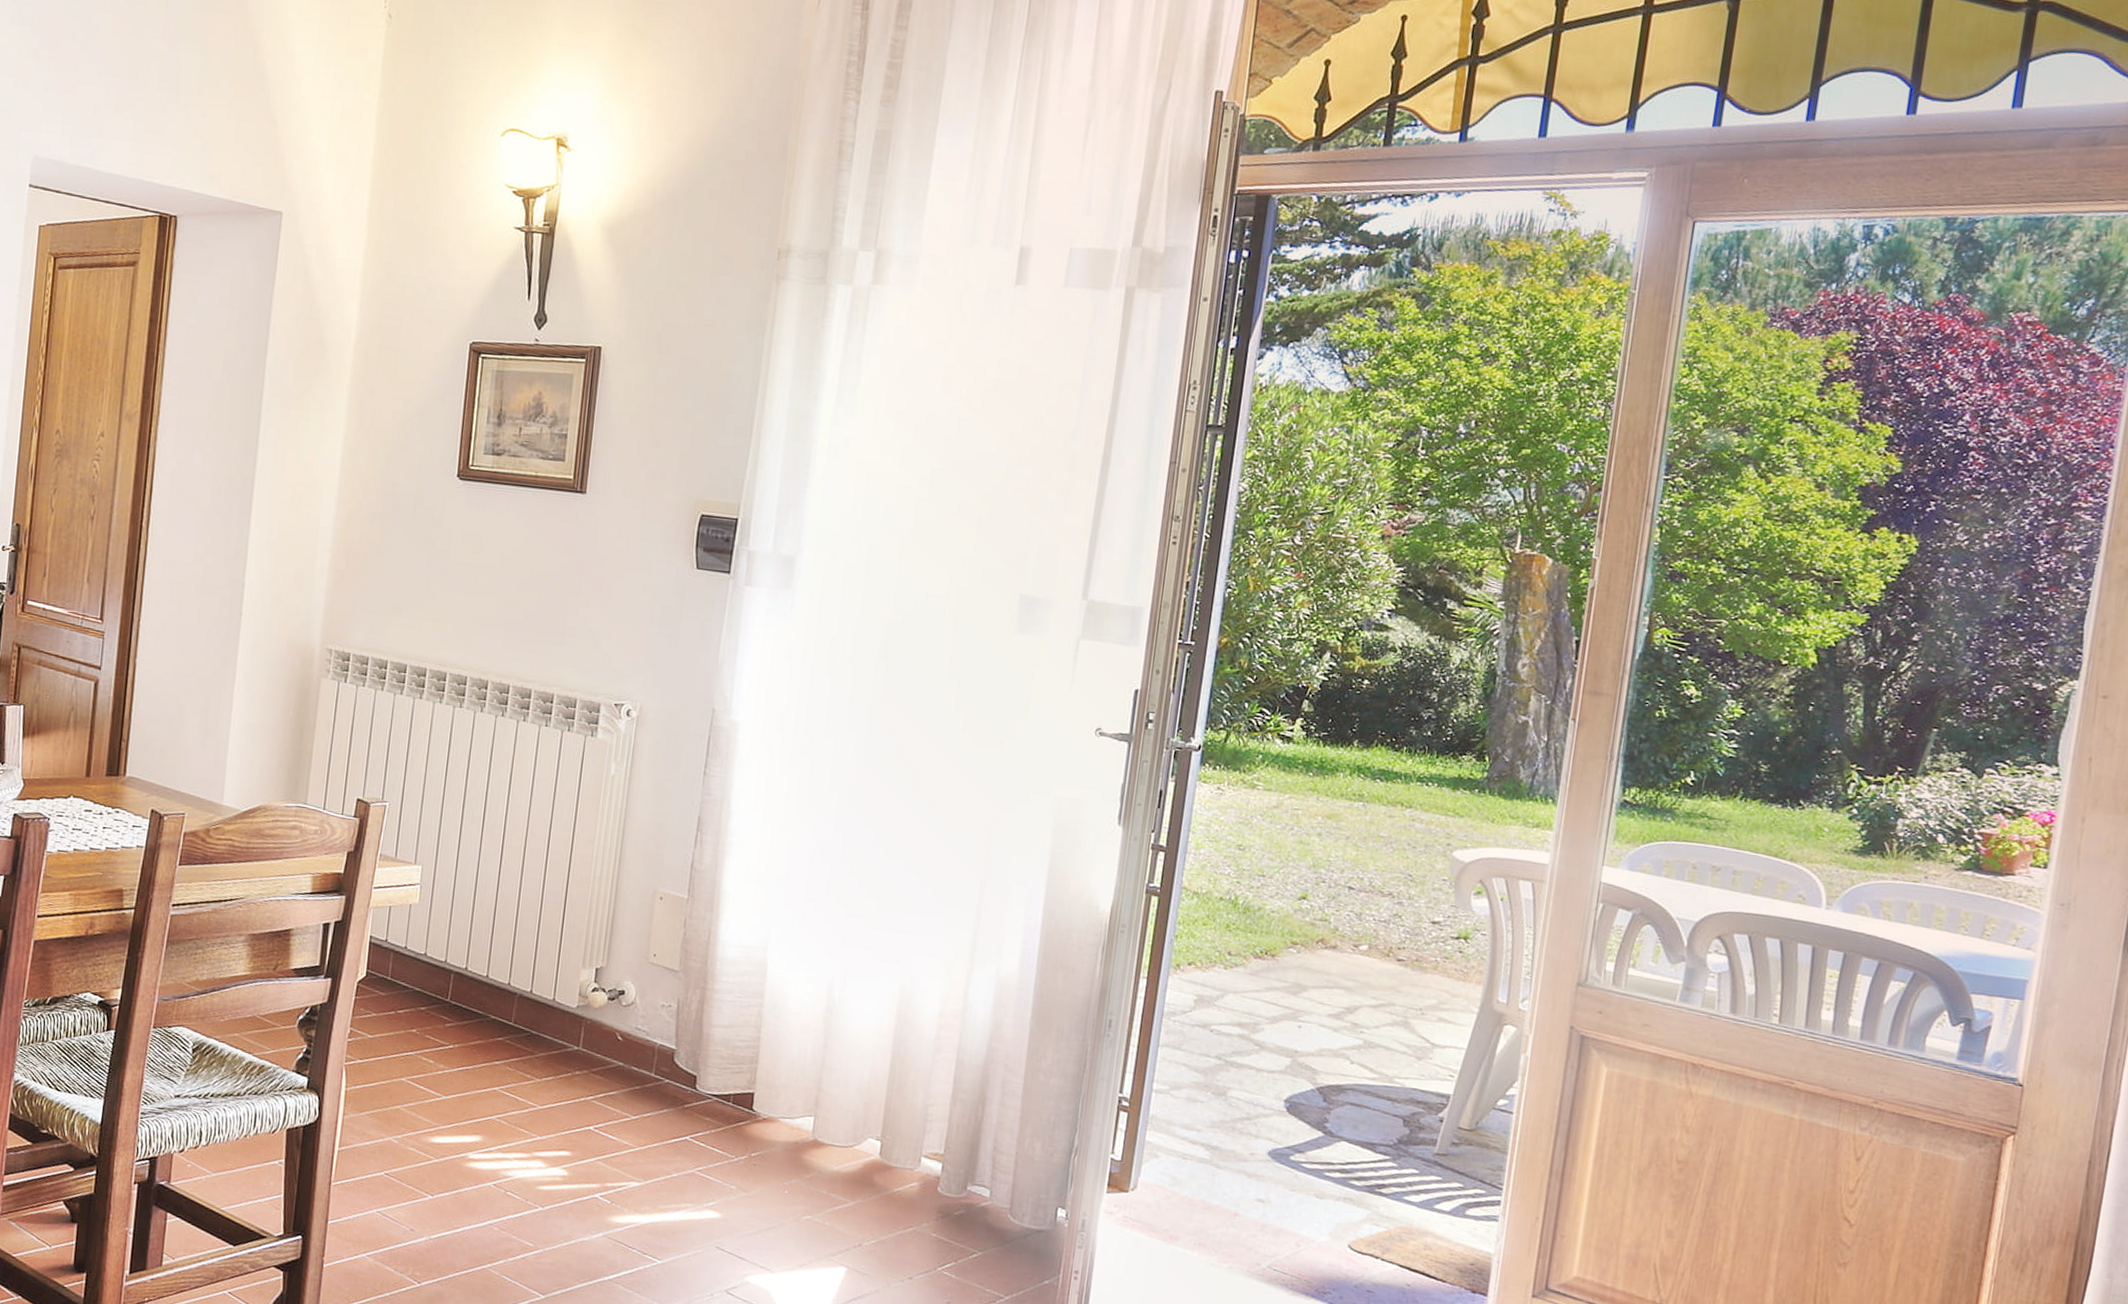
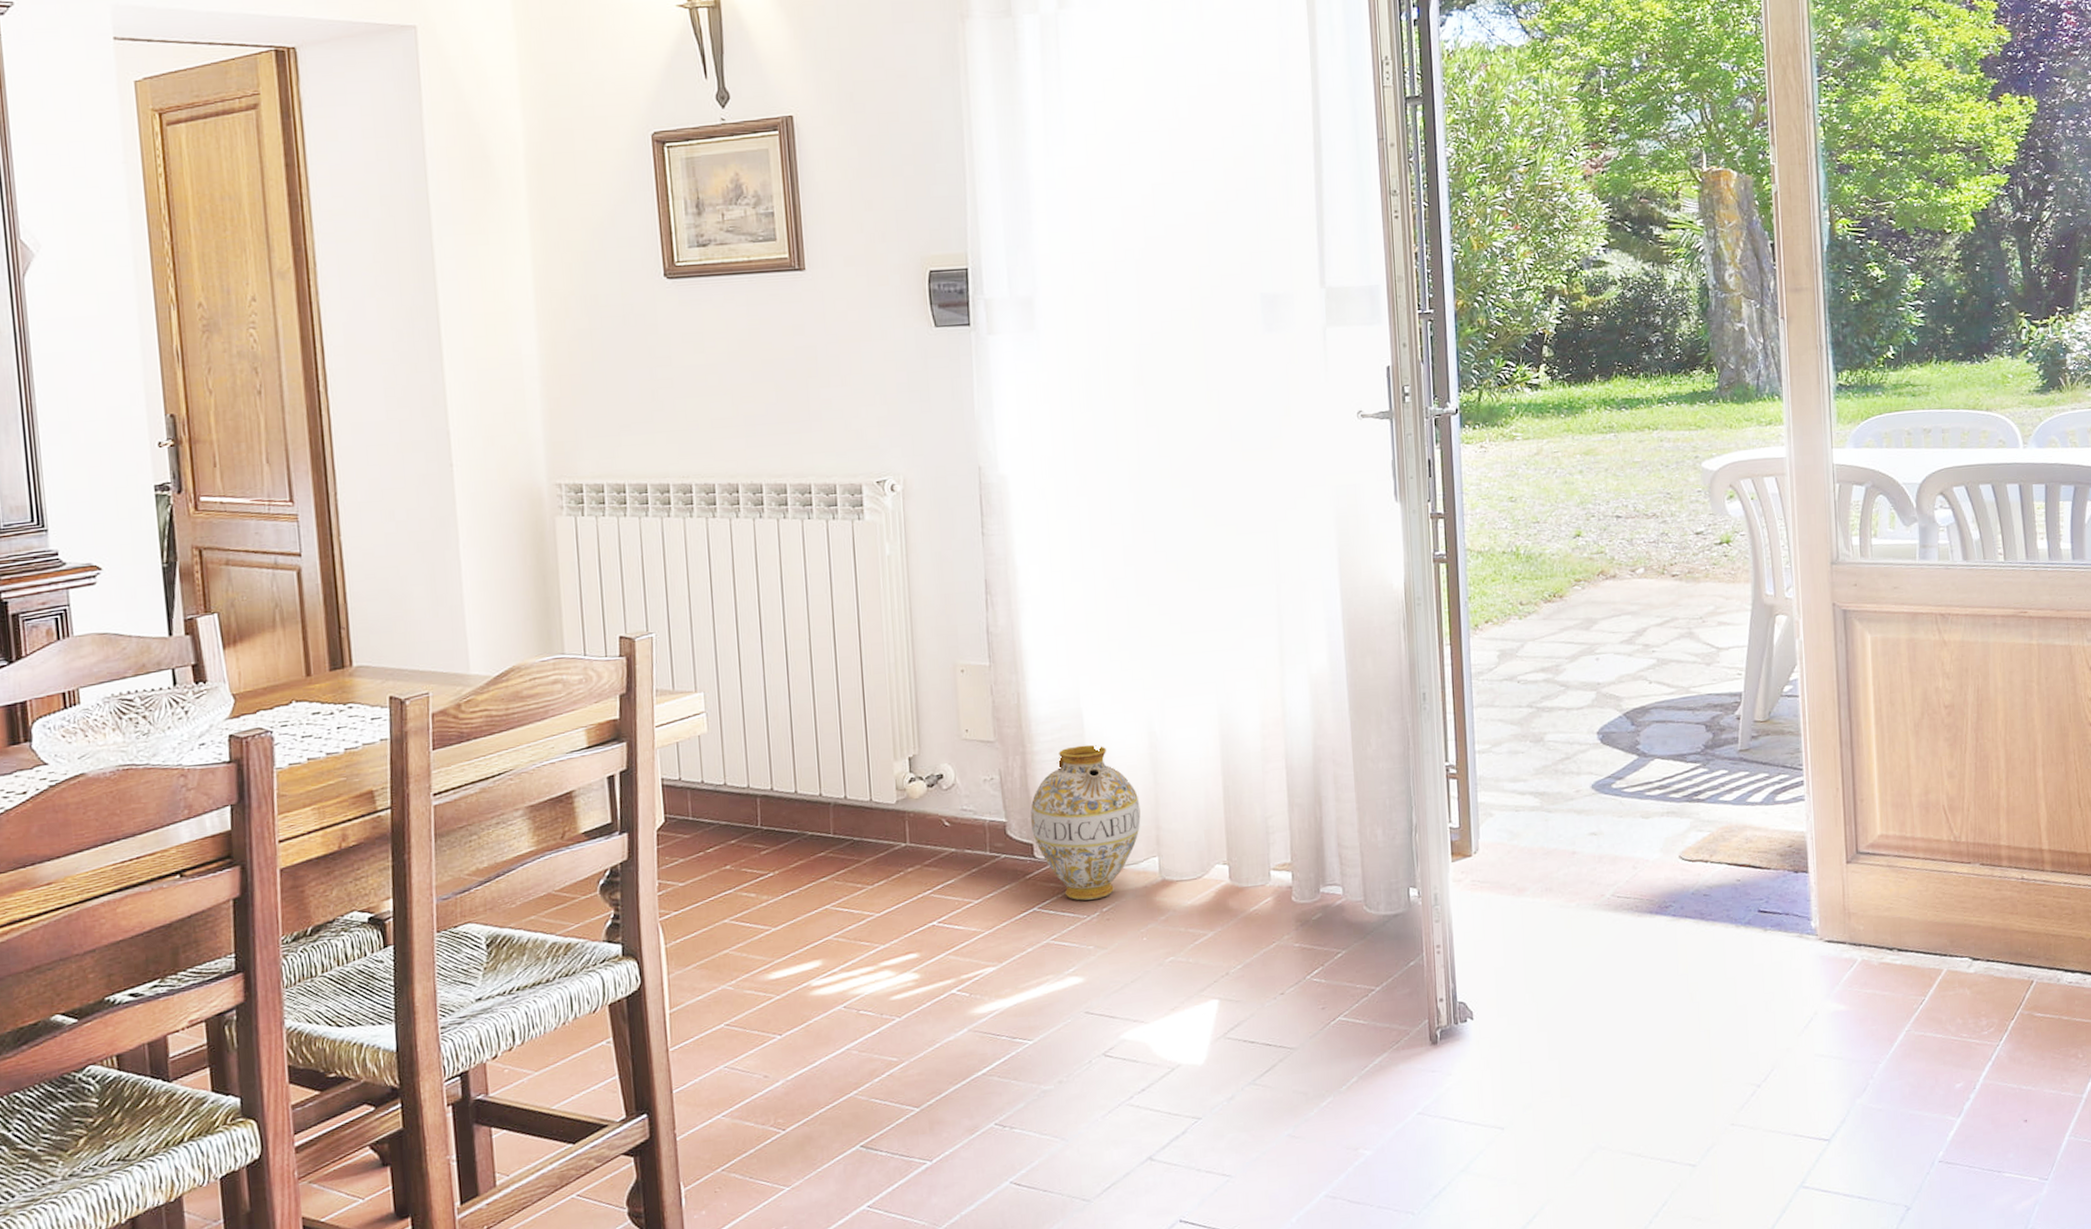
ceramic jug: none [698,993,806,1144] -> present [1030,744,1141,901]

